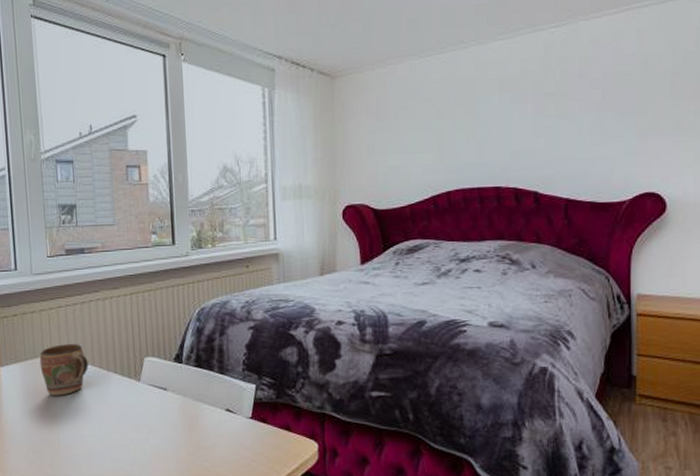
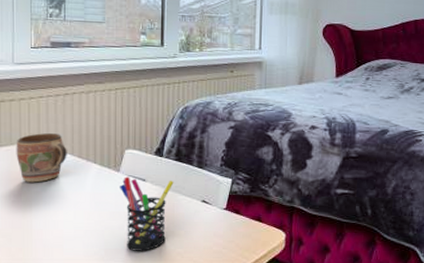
pen holder: none [141,386,196,466] -> present [120,176,174,251]

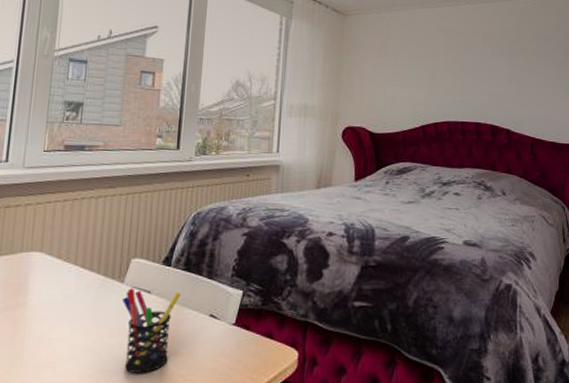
mug: present [16,133,67,183] -> none [15,241,70,295]

